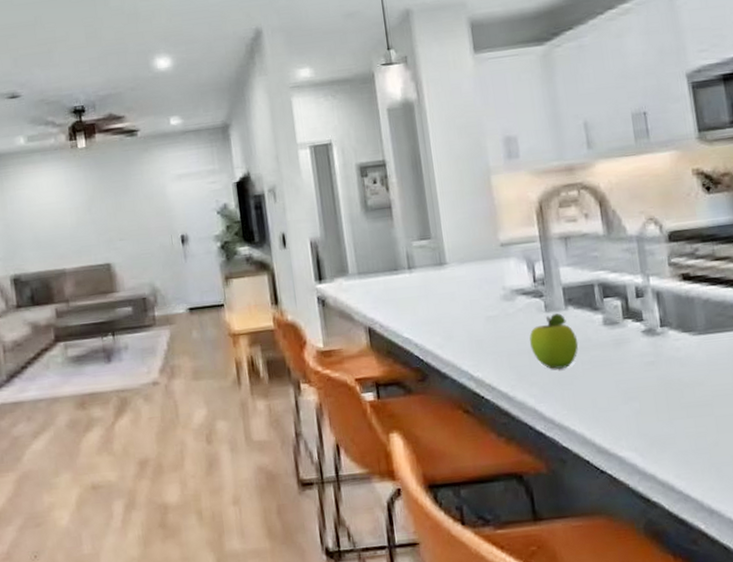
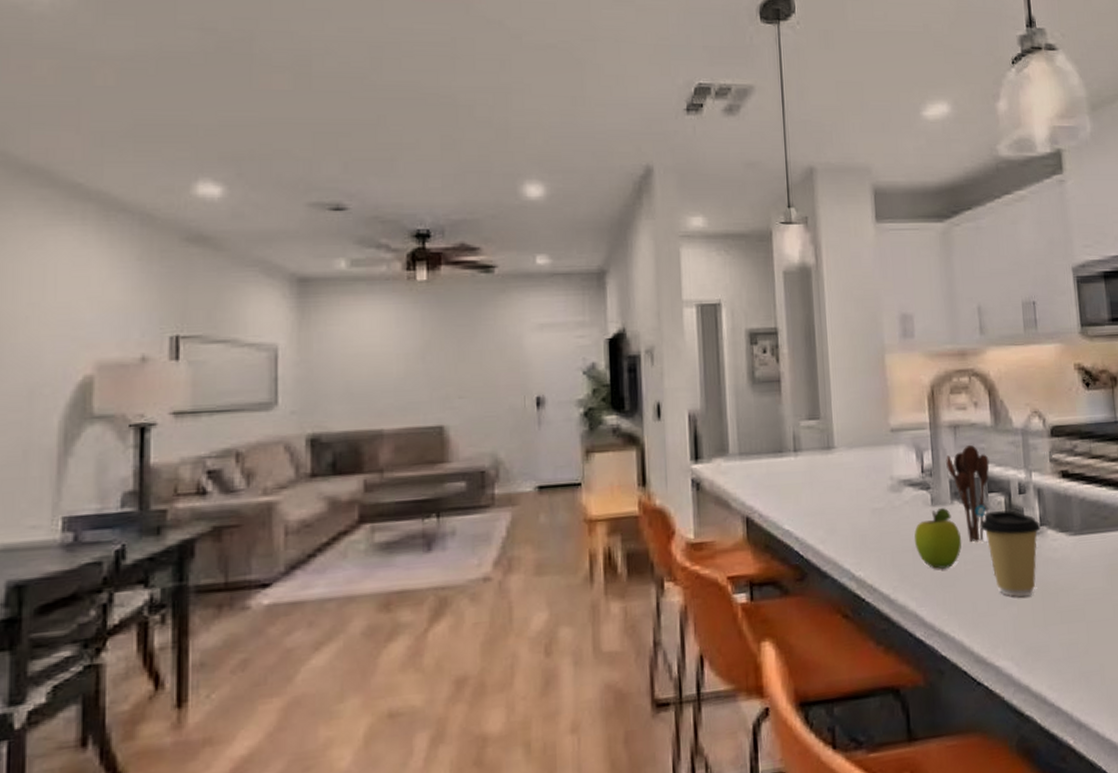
utensil holder: none [558,253,605,345] -> present [946,444,990,543]
coffee cup: none [597,312,662,394] -> present [981,509,1041,597]

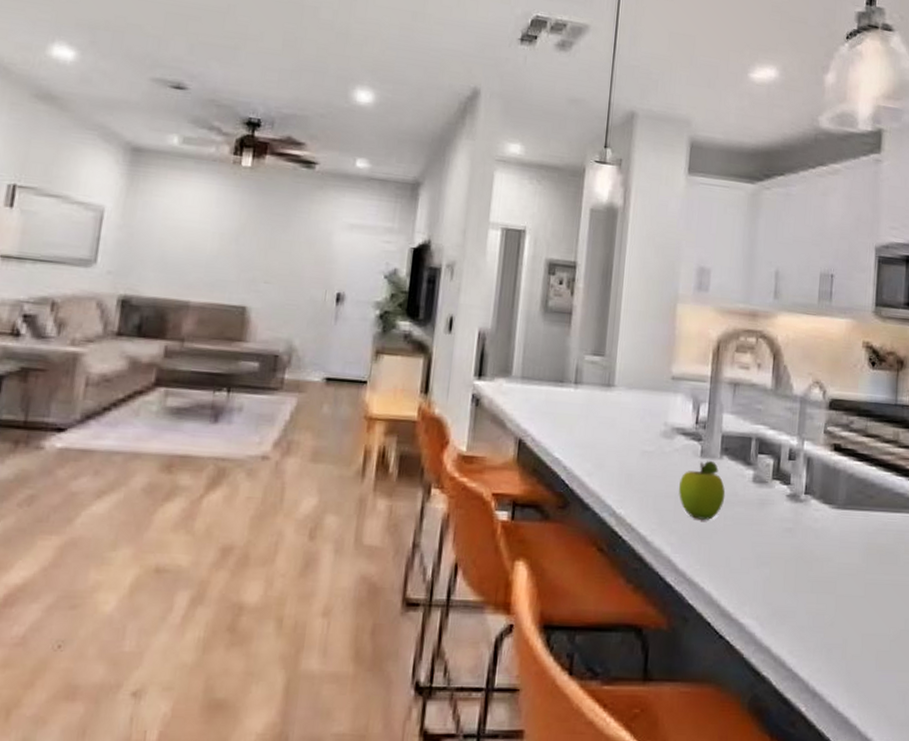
utensil holder: present [946,444,990,543] -> none [721,403,764,500]
coffee cup: present [981,509,1041,597] -> none [746,472,805,561]

